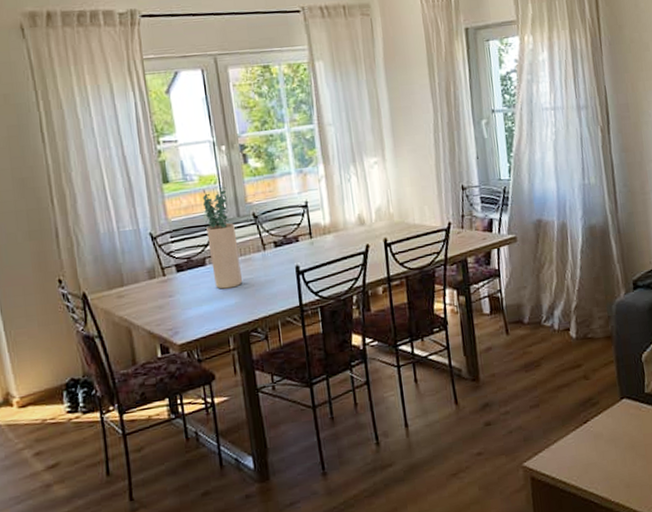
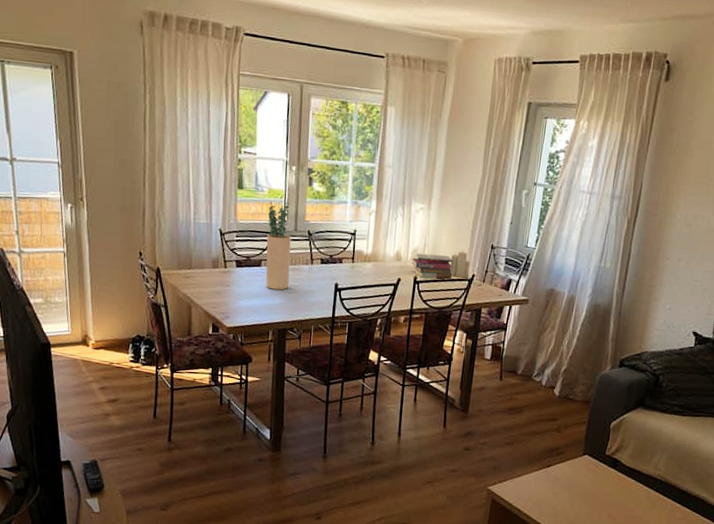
books: none [376,208,427,240] -> present [411,253,453,279]
candle: none [420,199,445,231] -> present [450,251,470,279]

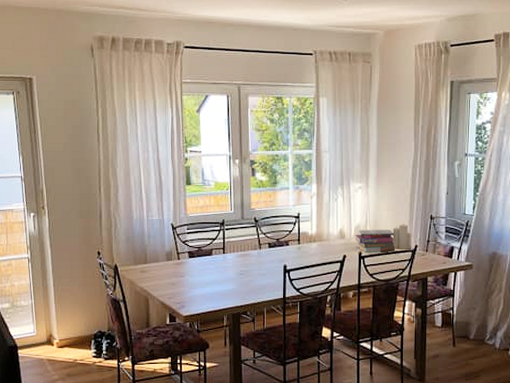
vase: present [265,198,291,290] -> none [216,189,240,276]

